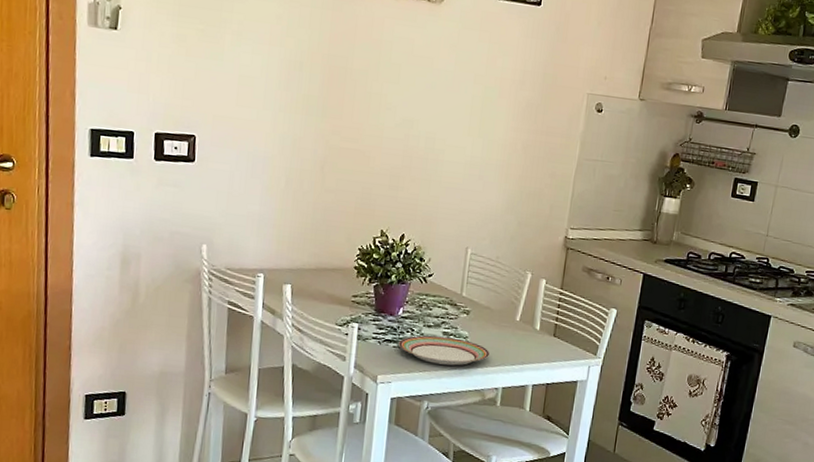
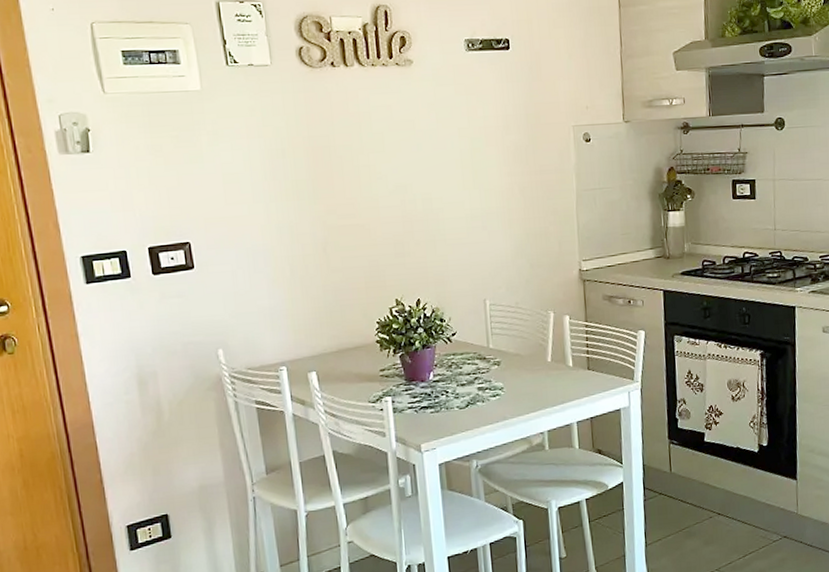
plate: present [399,335,490,366] -> none [436,391,529,421]

